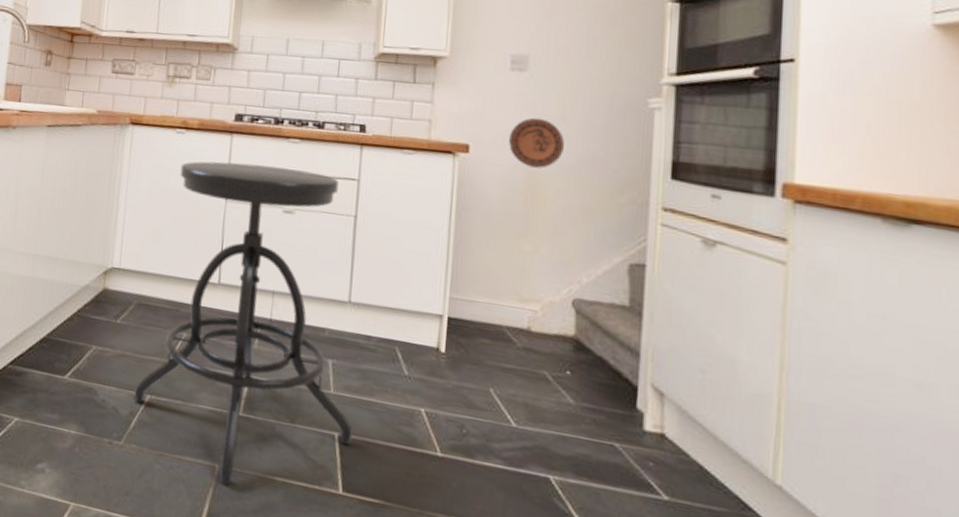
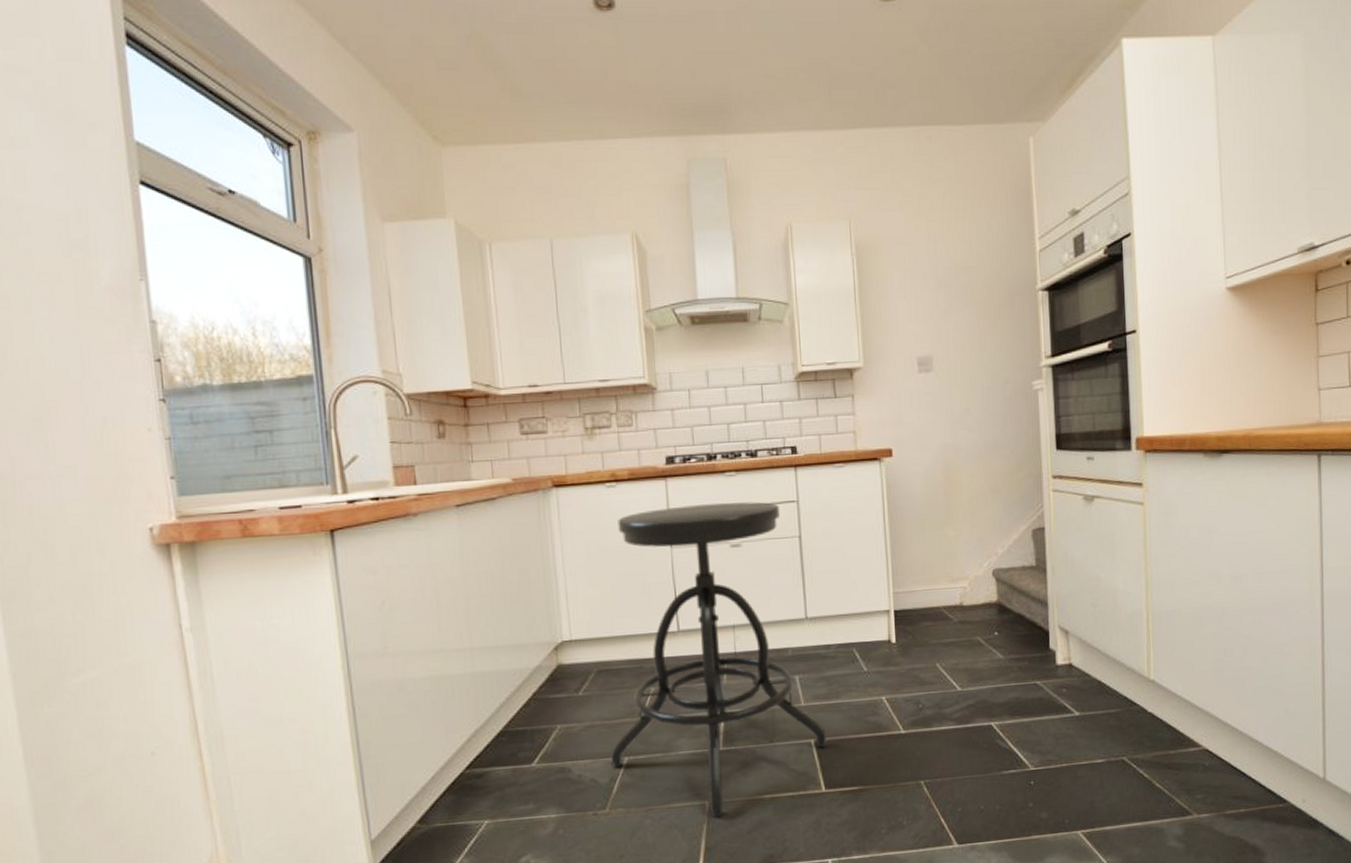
decorative plate: present [509,117,564,169] -> none [925,413,971,460]

